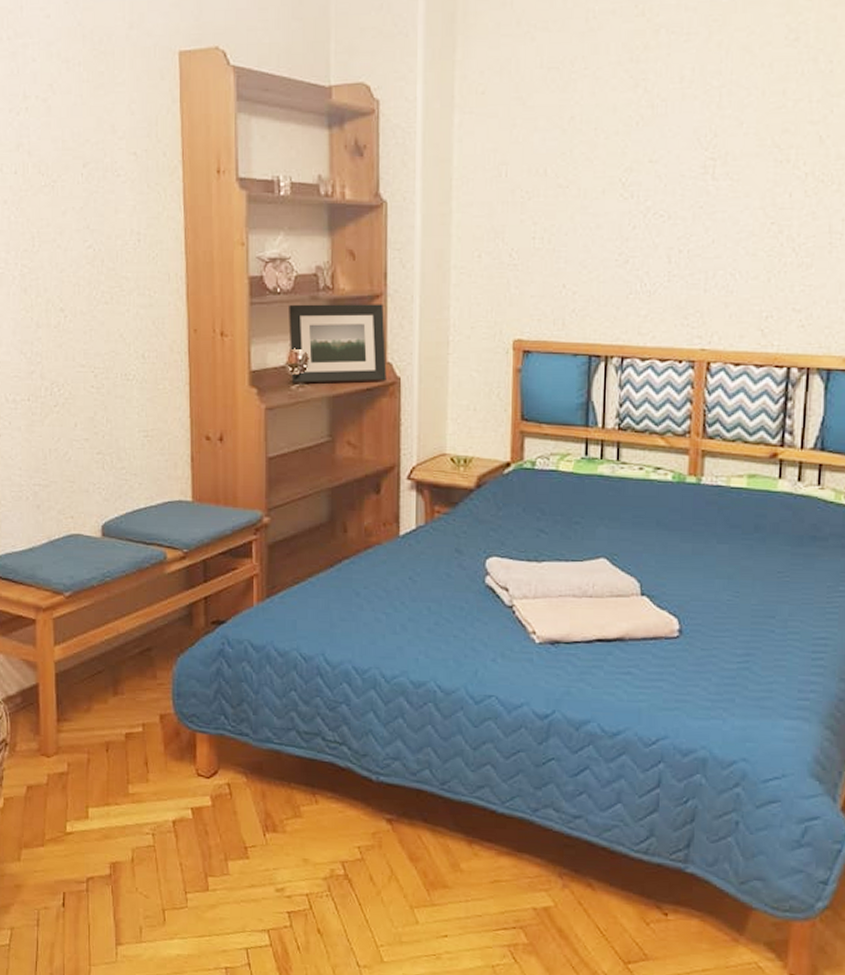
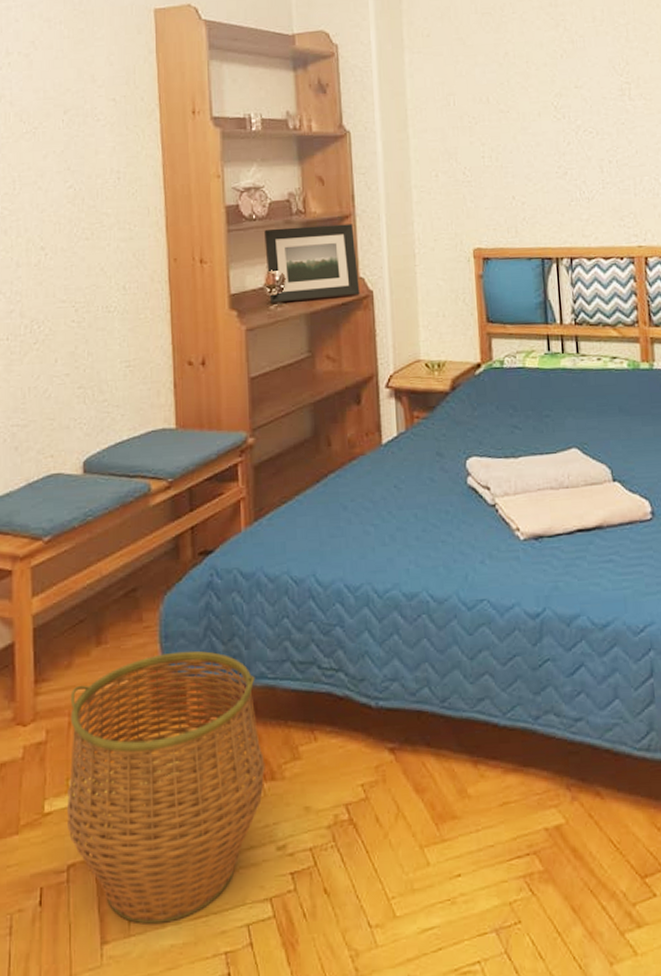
basket: none [86,709,268,936] -> present [66,650,265,924]

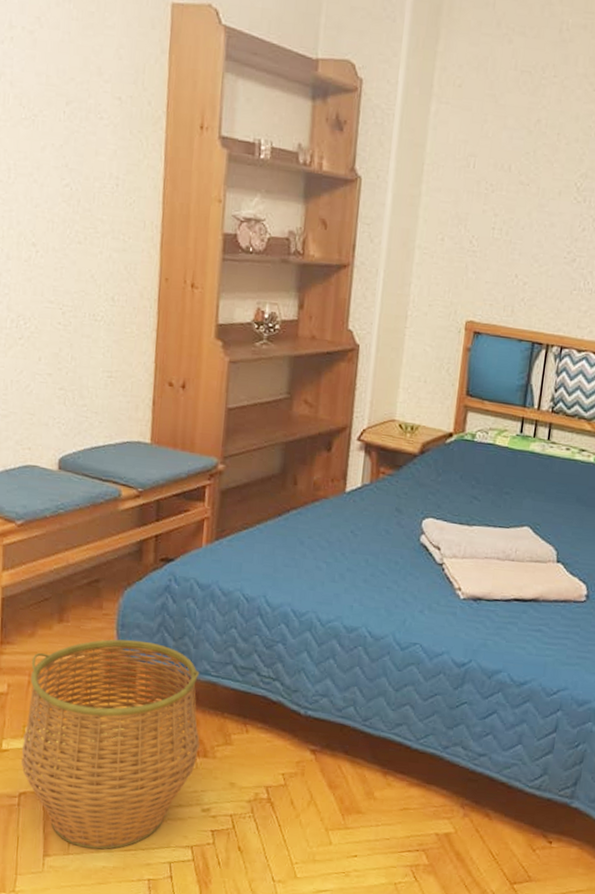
picture frame: present [264,224,360,304] -> none [255,265,350,347]

